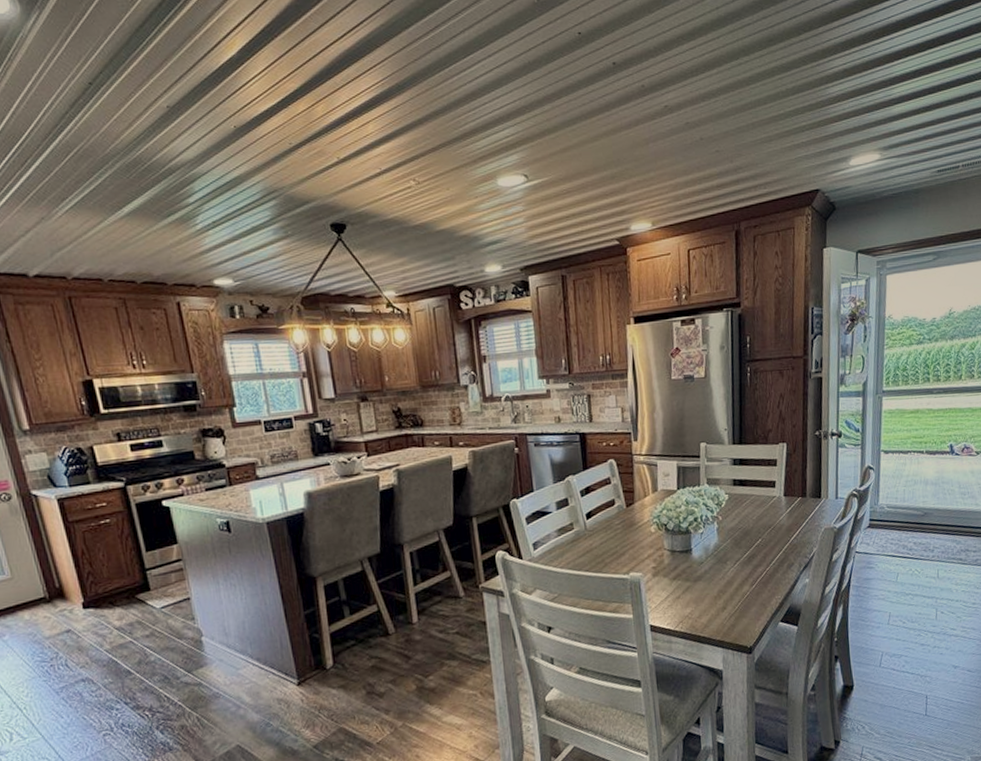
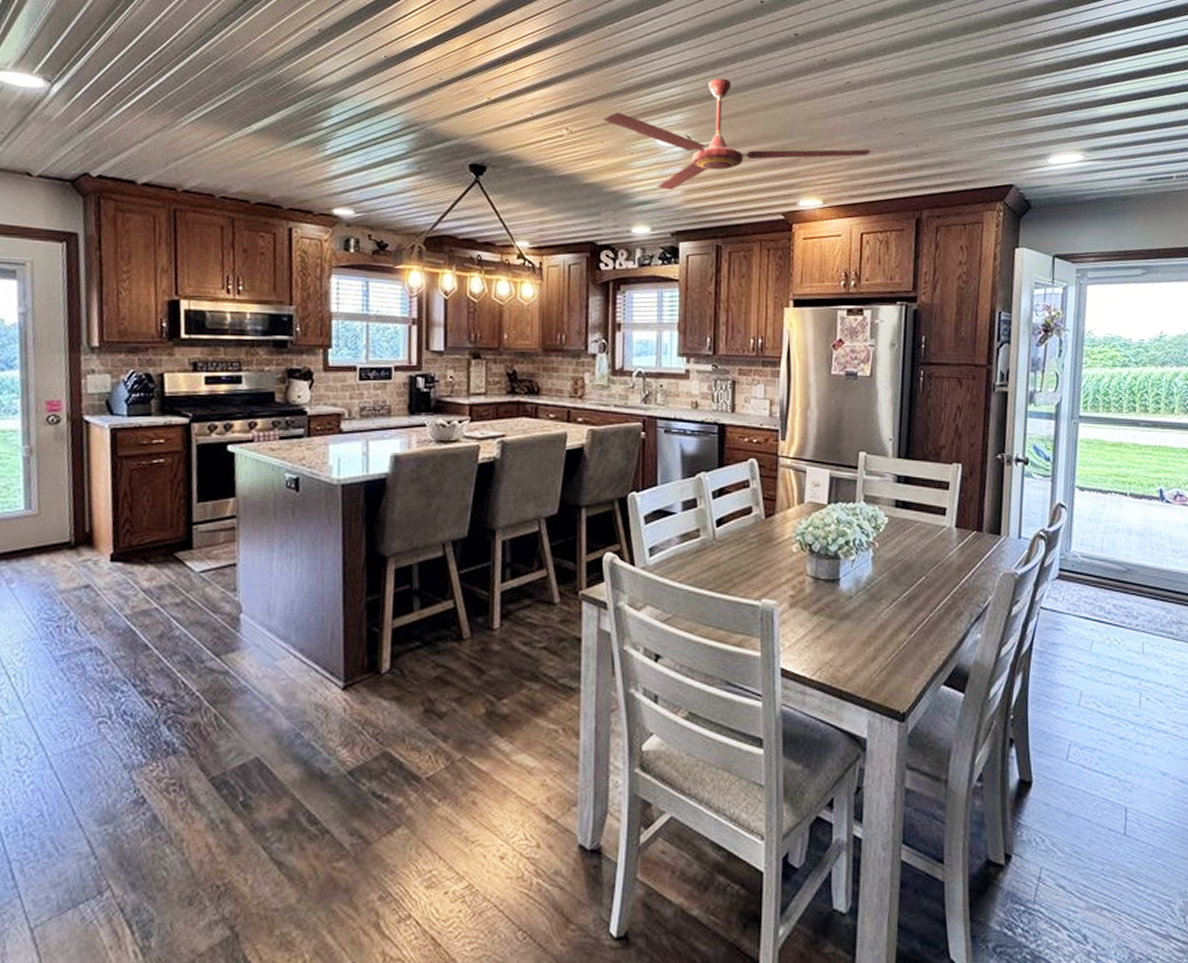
ceiling fan: none [446,114,692,229] -> present [603,78,871,191]

